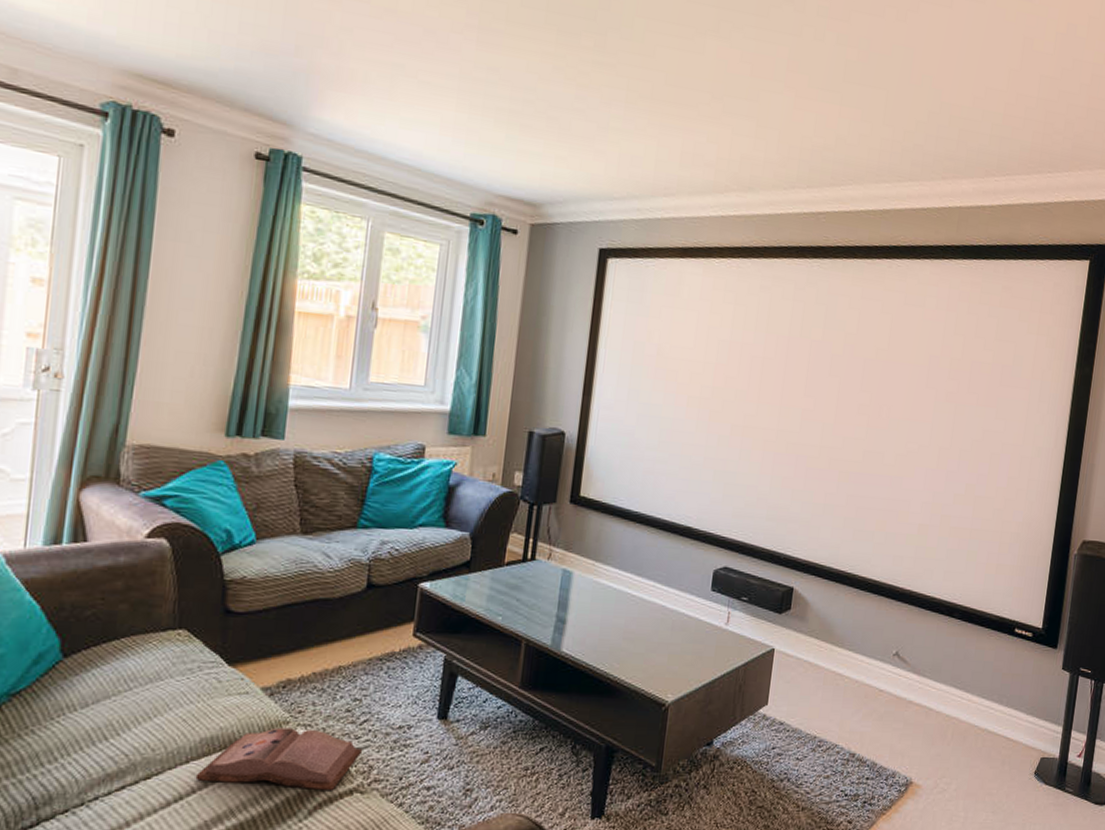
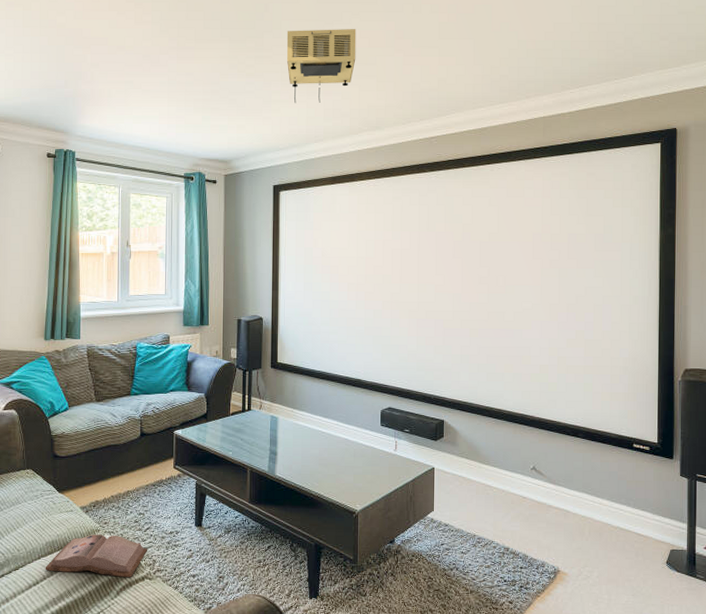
projector: none [636,32,737,142] -> present [286,29,356,104]

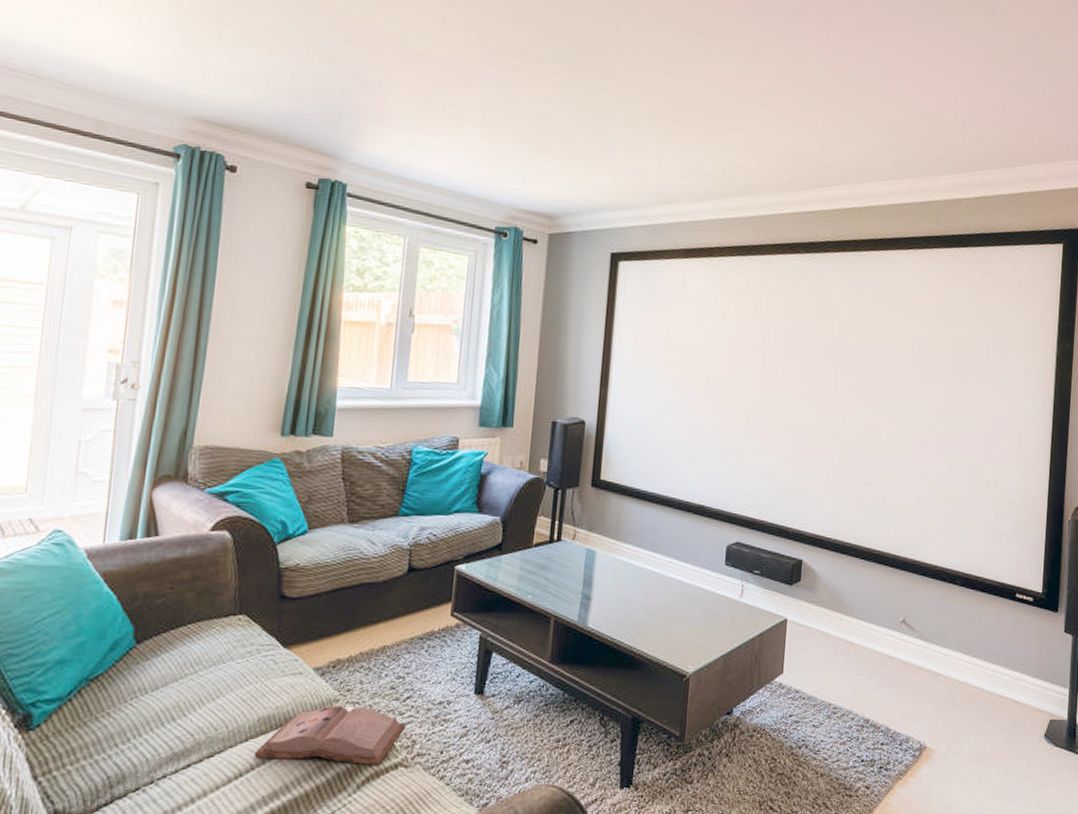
projector: present [286,29,356,104] -> none [639,61,728,155]

